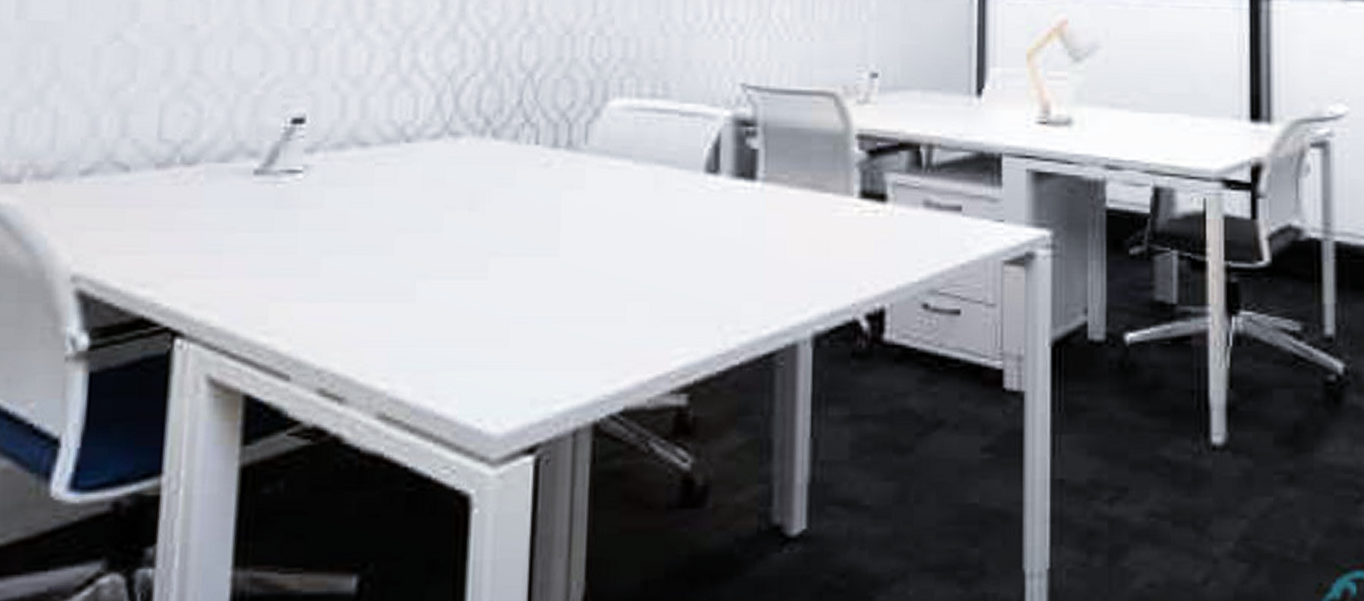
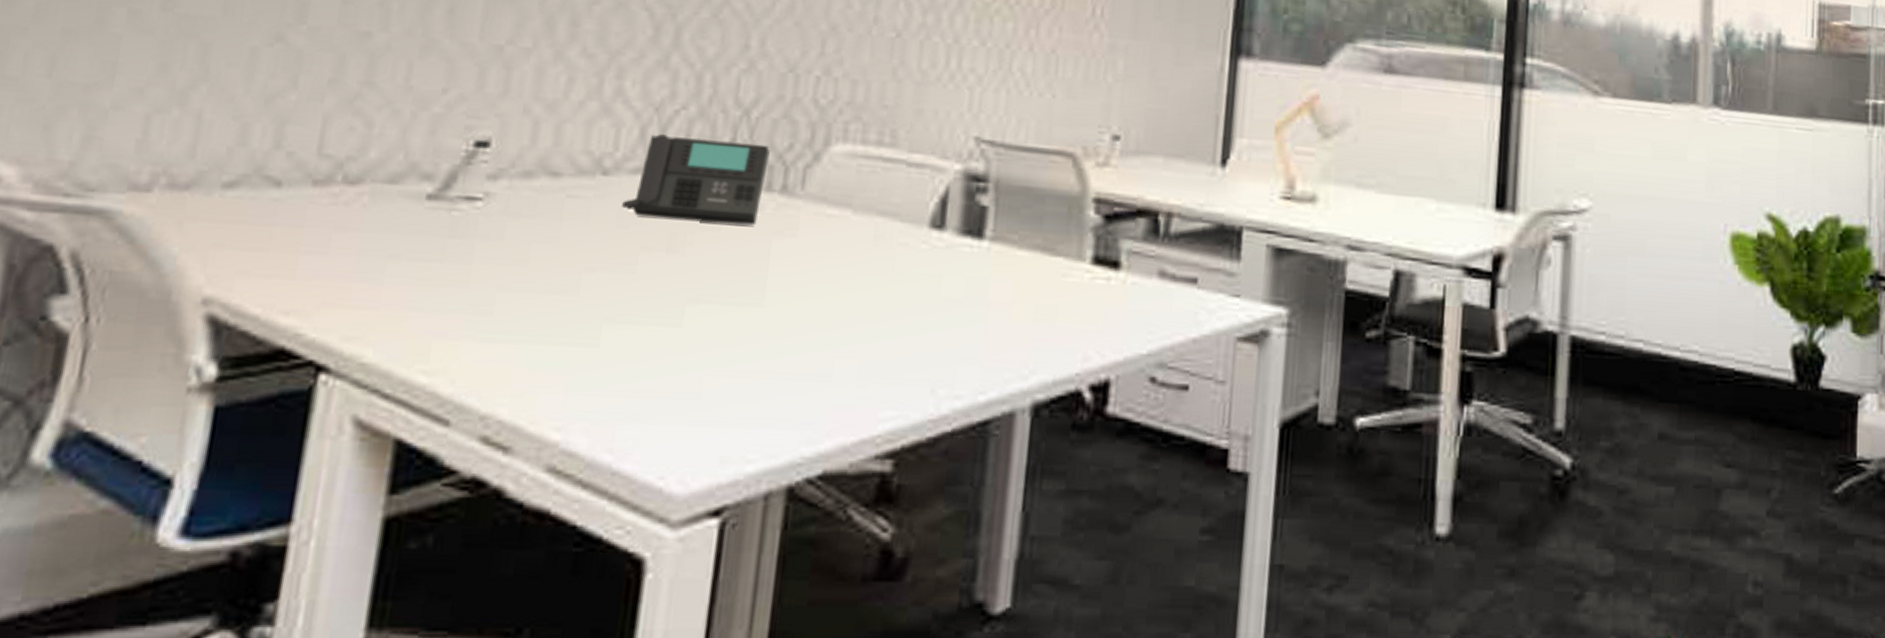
phone: none [425,101,554,180] -> present [622,134,770,224]

